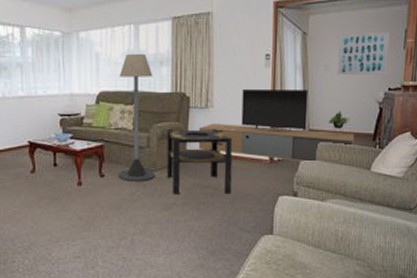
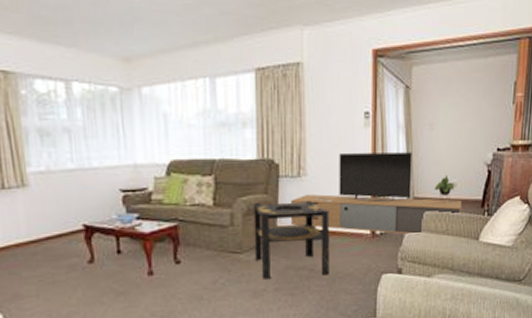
floor lamp: present [118,53,156,182] -> none [193,113,242,268]
wall art: present [337,32,390,76] -> none [443,85,498,136]

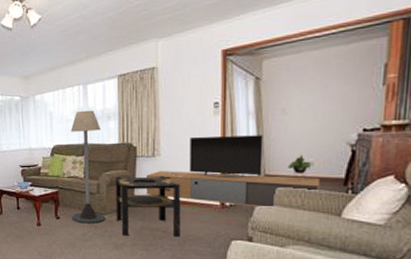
floor lamp: none [193,113,242,268] -> present [70,110,106,224]

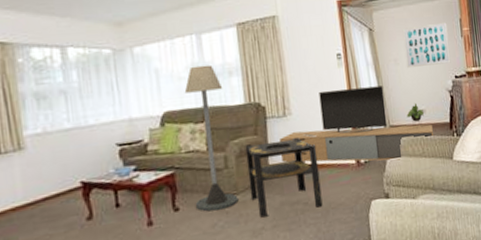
wall art: none [298,68,364,119] -> present [403,22,451,69]

